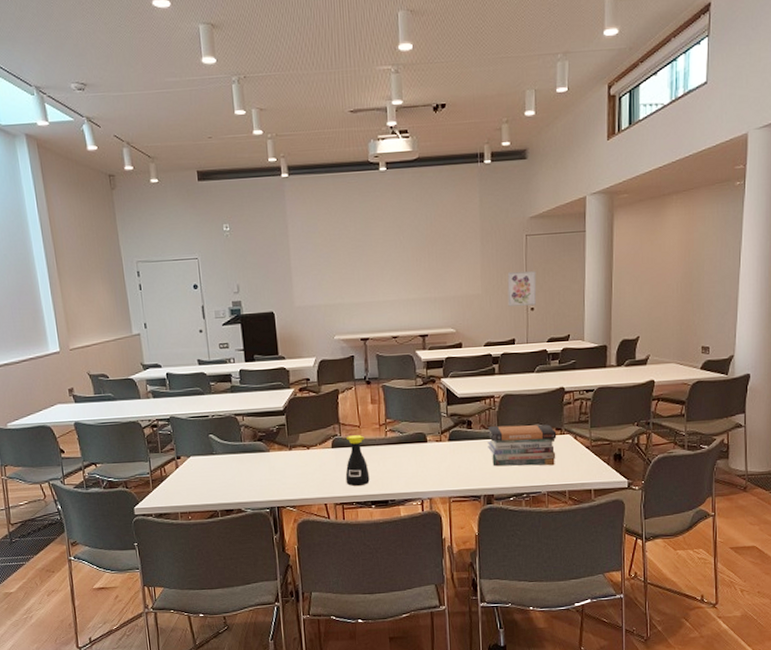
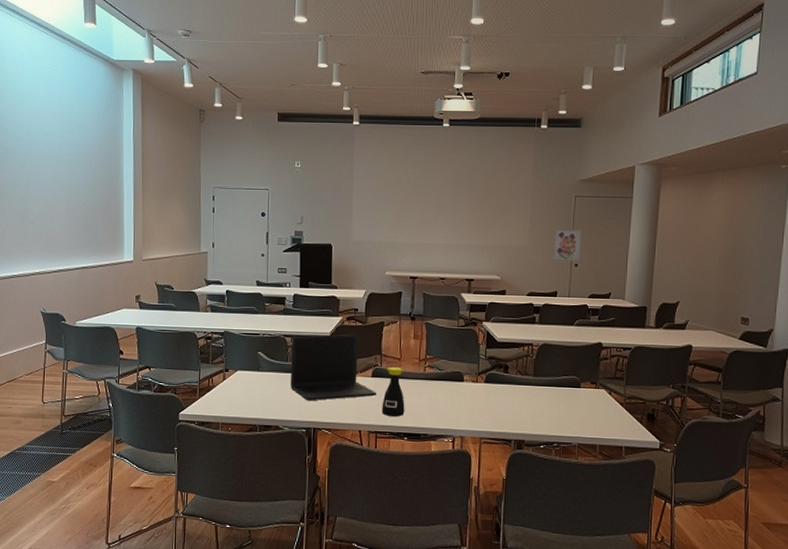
laptop: none [243,405,338,480] -> present [291,334,376,401]
book stack: present [488,424,557,466] -> none [522,373,592,418]

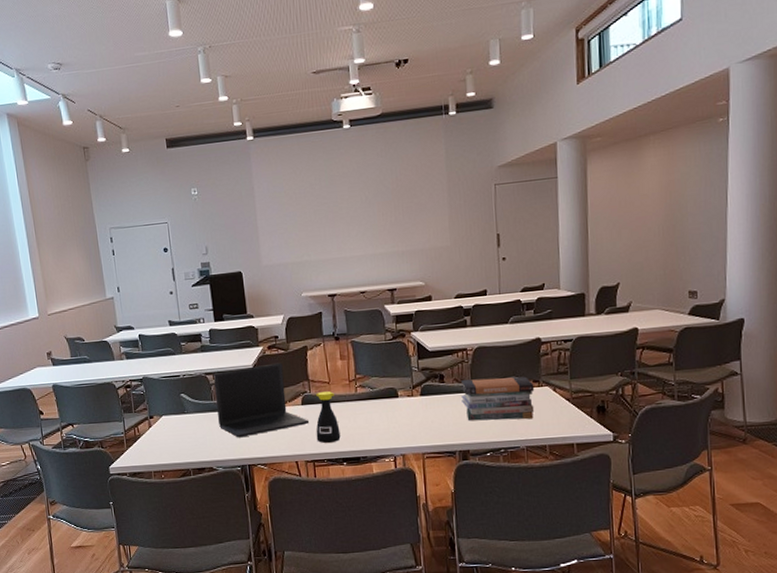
book stack: none [522,373,592,418] -> present [461,376,535,421]
wall art: present [553,228,583,261] -> none [476,220,508,257]

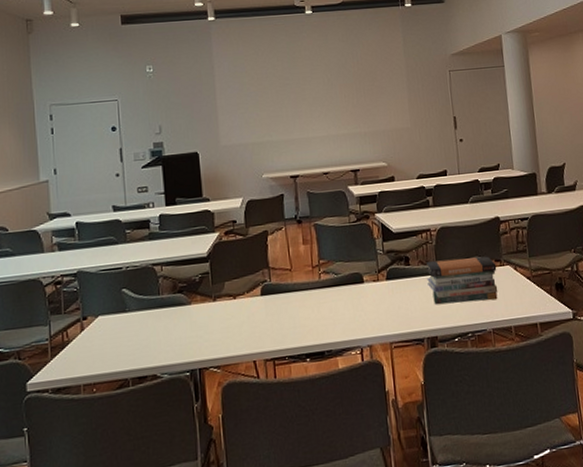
laptop: present [214,362,309,438] -> none [162,249,268,338]
bottle: present [316,391,341,443] -> none [276,279,304,338]

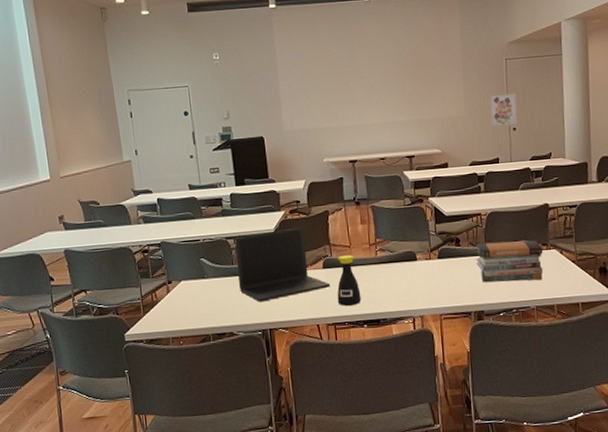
laptop: none [162,249,268,338] -> present [235,227,330,302]
bottle: none [276,279,304,338] -> present [337,255,361,306]
wall art: none [434,104,464,139] -> present [489,93,518,127]

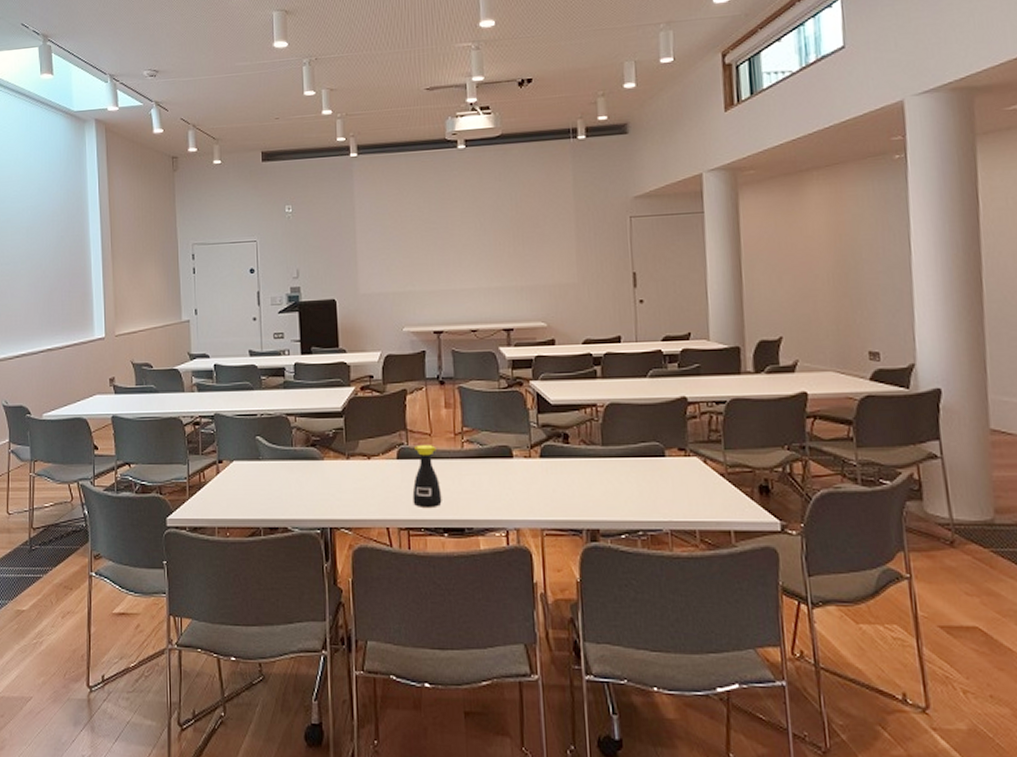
laptop: present [235,227,330,302] -> none [296,407,404,494]
book stack: present [476,240,543,283] -> none [590,442,680,496]
wall art: present [489,93,518,127] -> none [608,257,646,298]

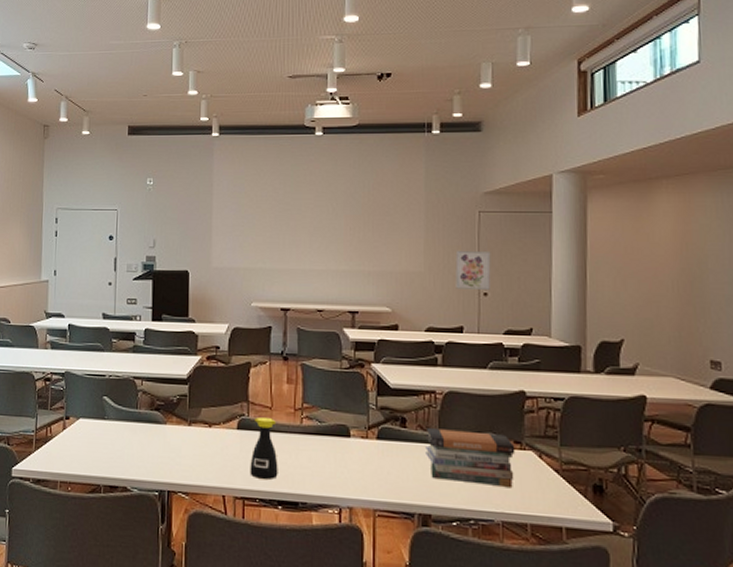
book stack: none [590,442,680,496] -> present [426,428,515,488]
wall art: none [608,257,646,298] -> present [455,250,491,290]

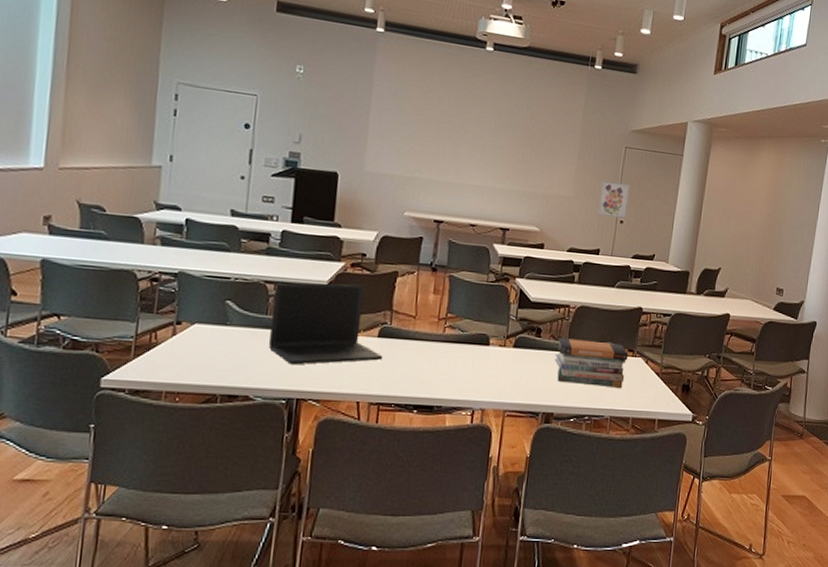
laptop: none [141,376,243,457] -> present [269,282,382,365]
bottle: present [250,417,278,479] -> none [387,326,419,385]

